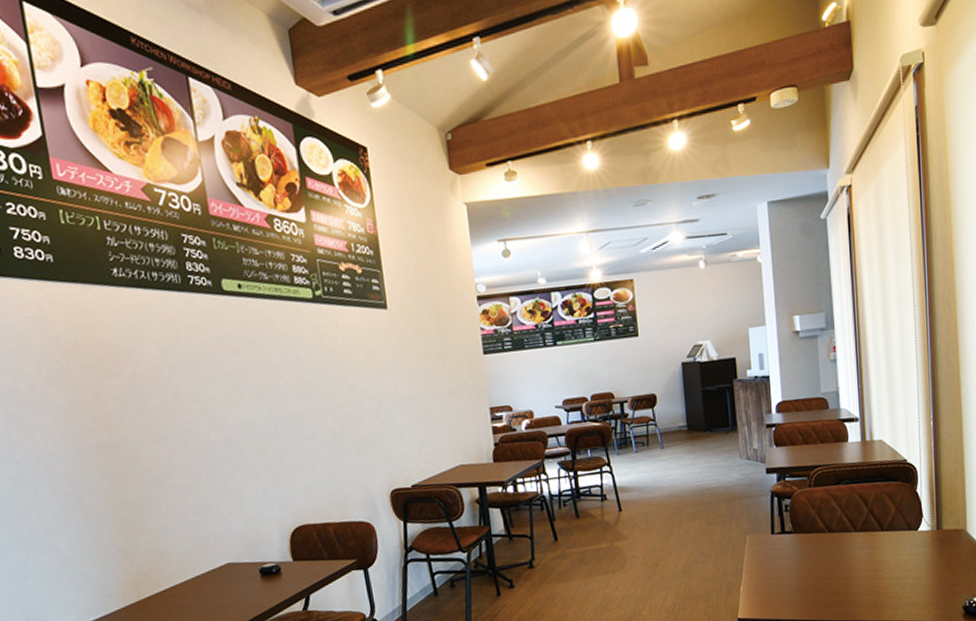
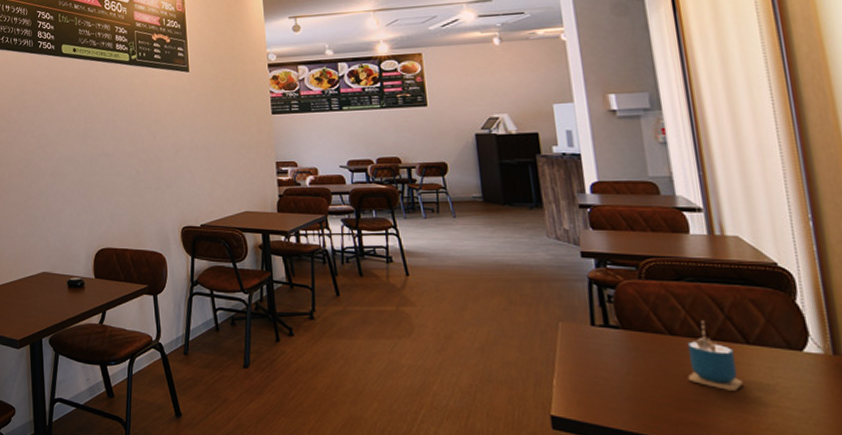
cup: none [839,516,877,572] -> present [687,321,743,391]

